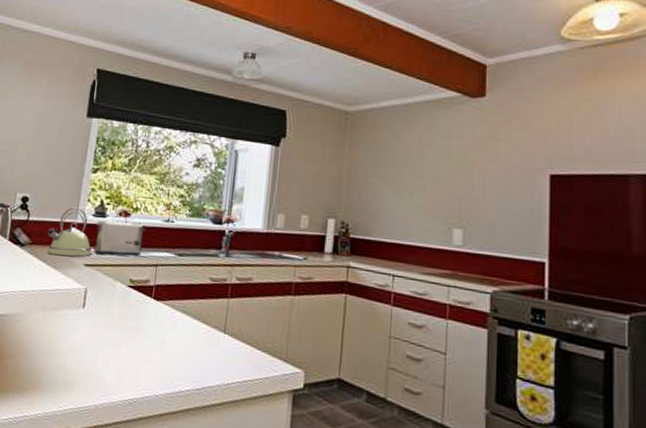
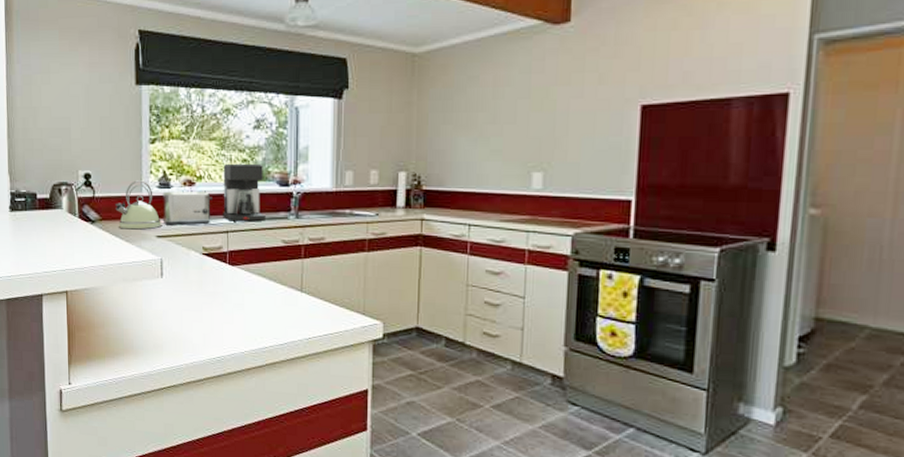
coffee maker: none [154,197,199,257] -> present [223,163,266,222]

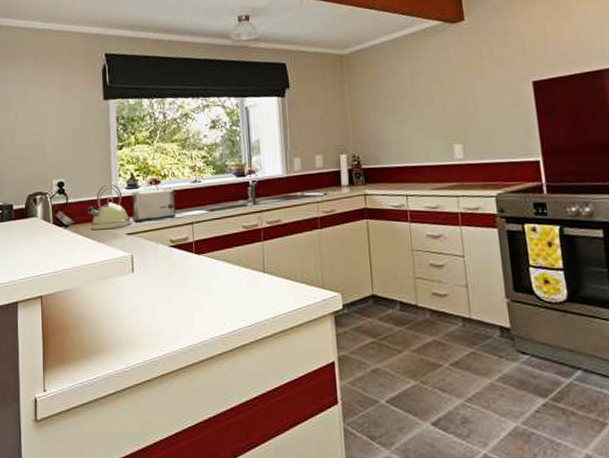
coffee maker: present [223,163,266,222] -> none [185,158,226,213]

